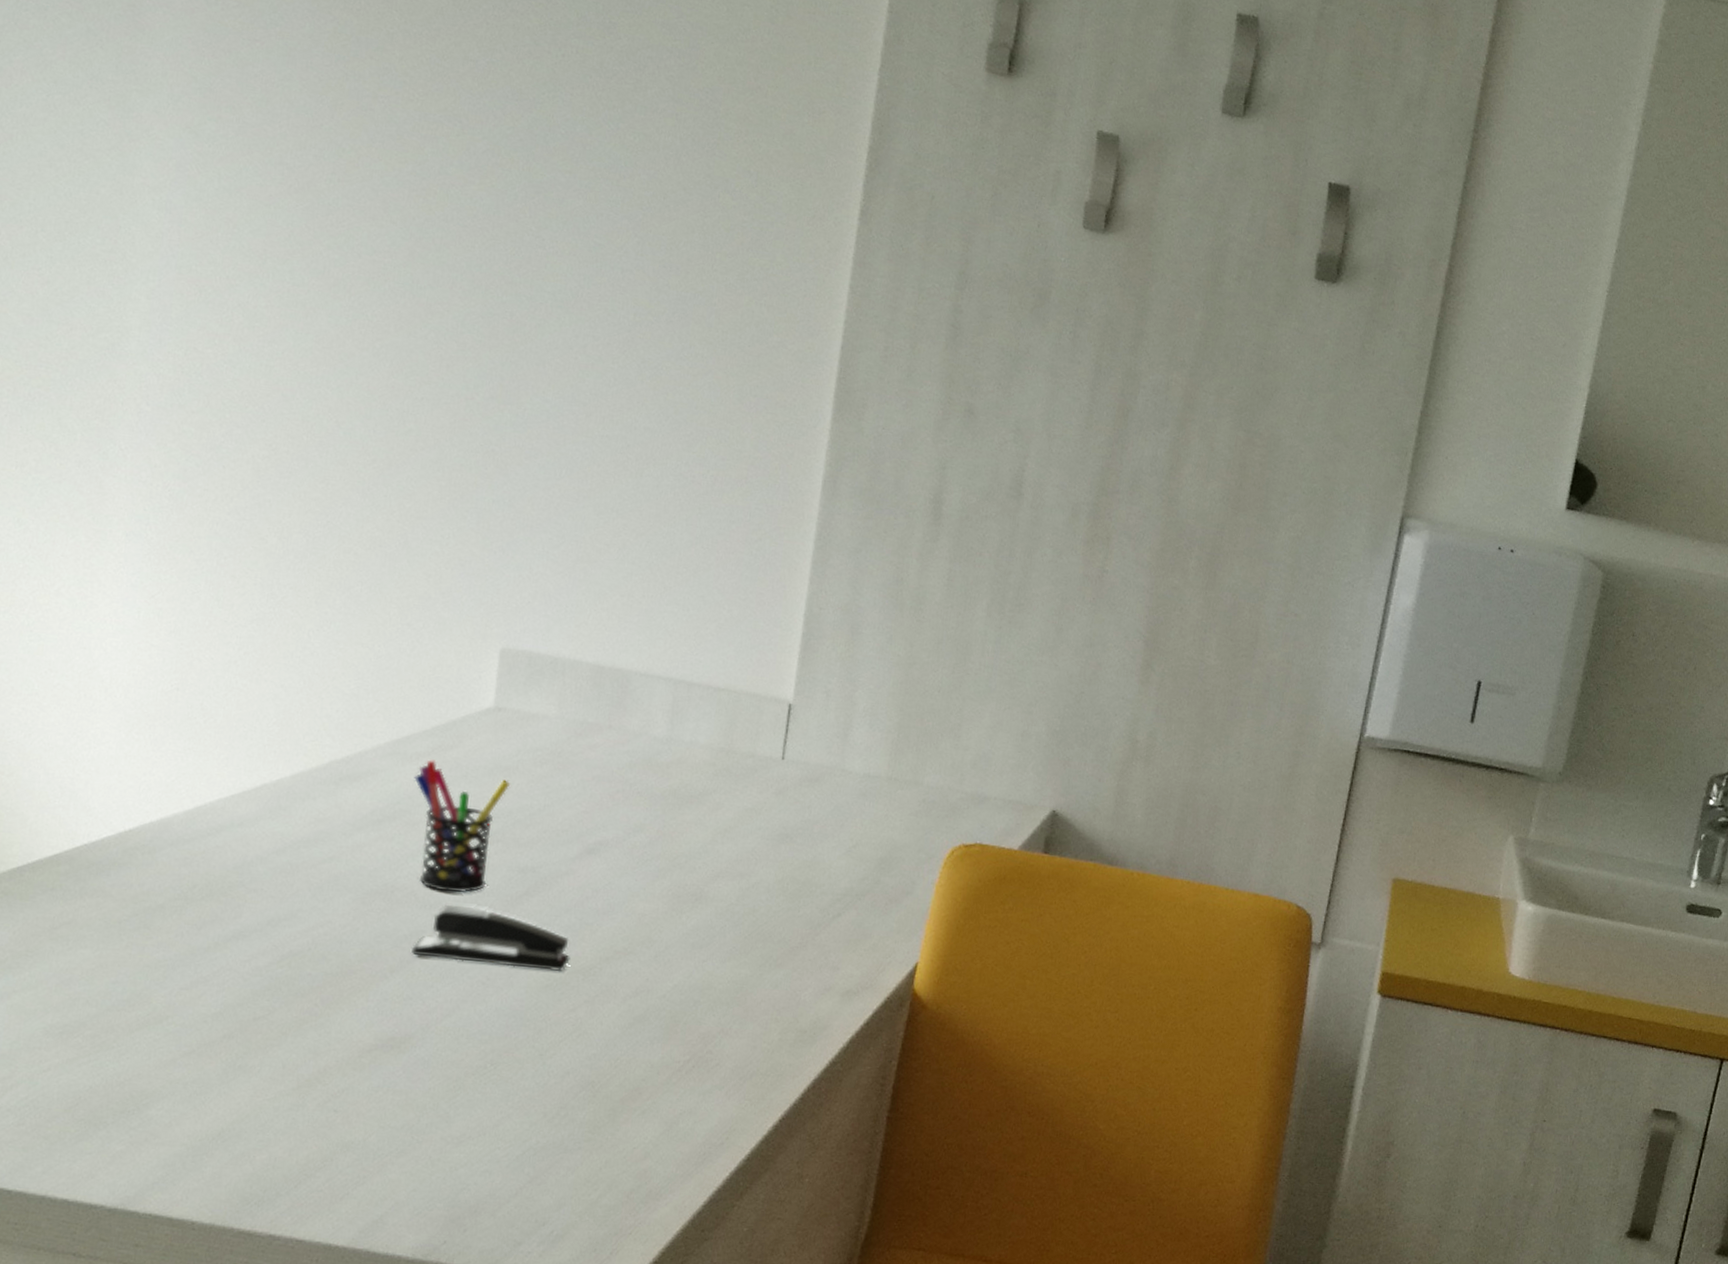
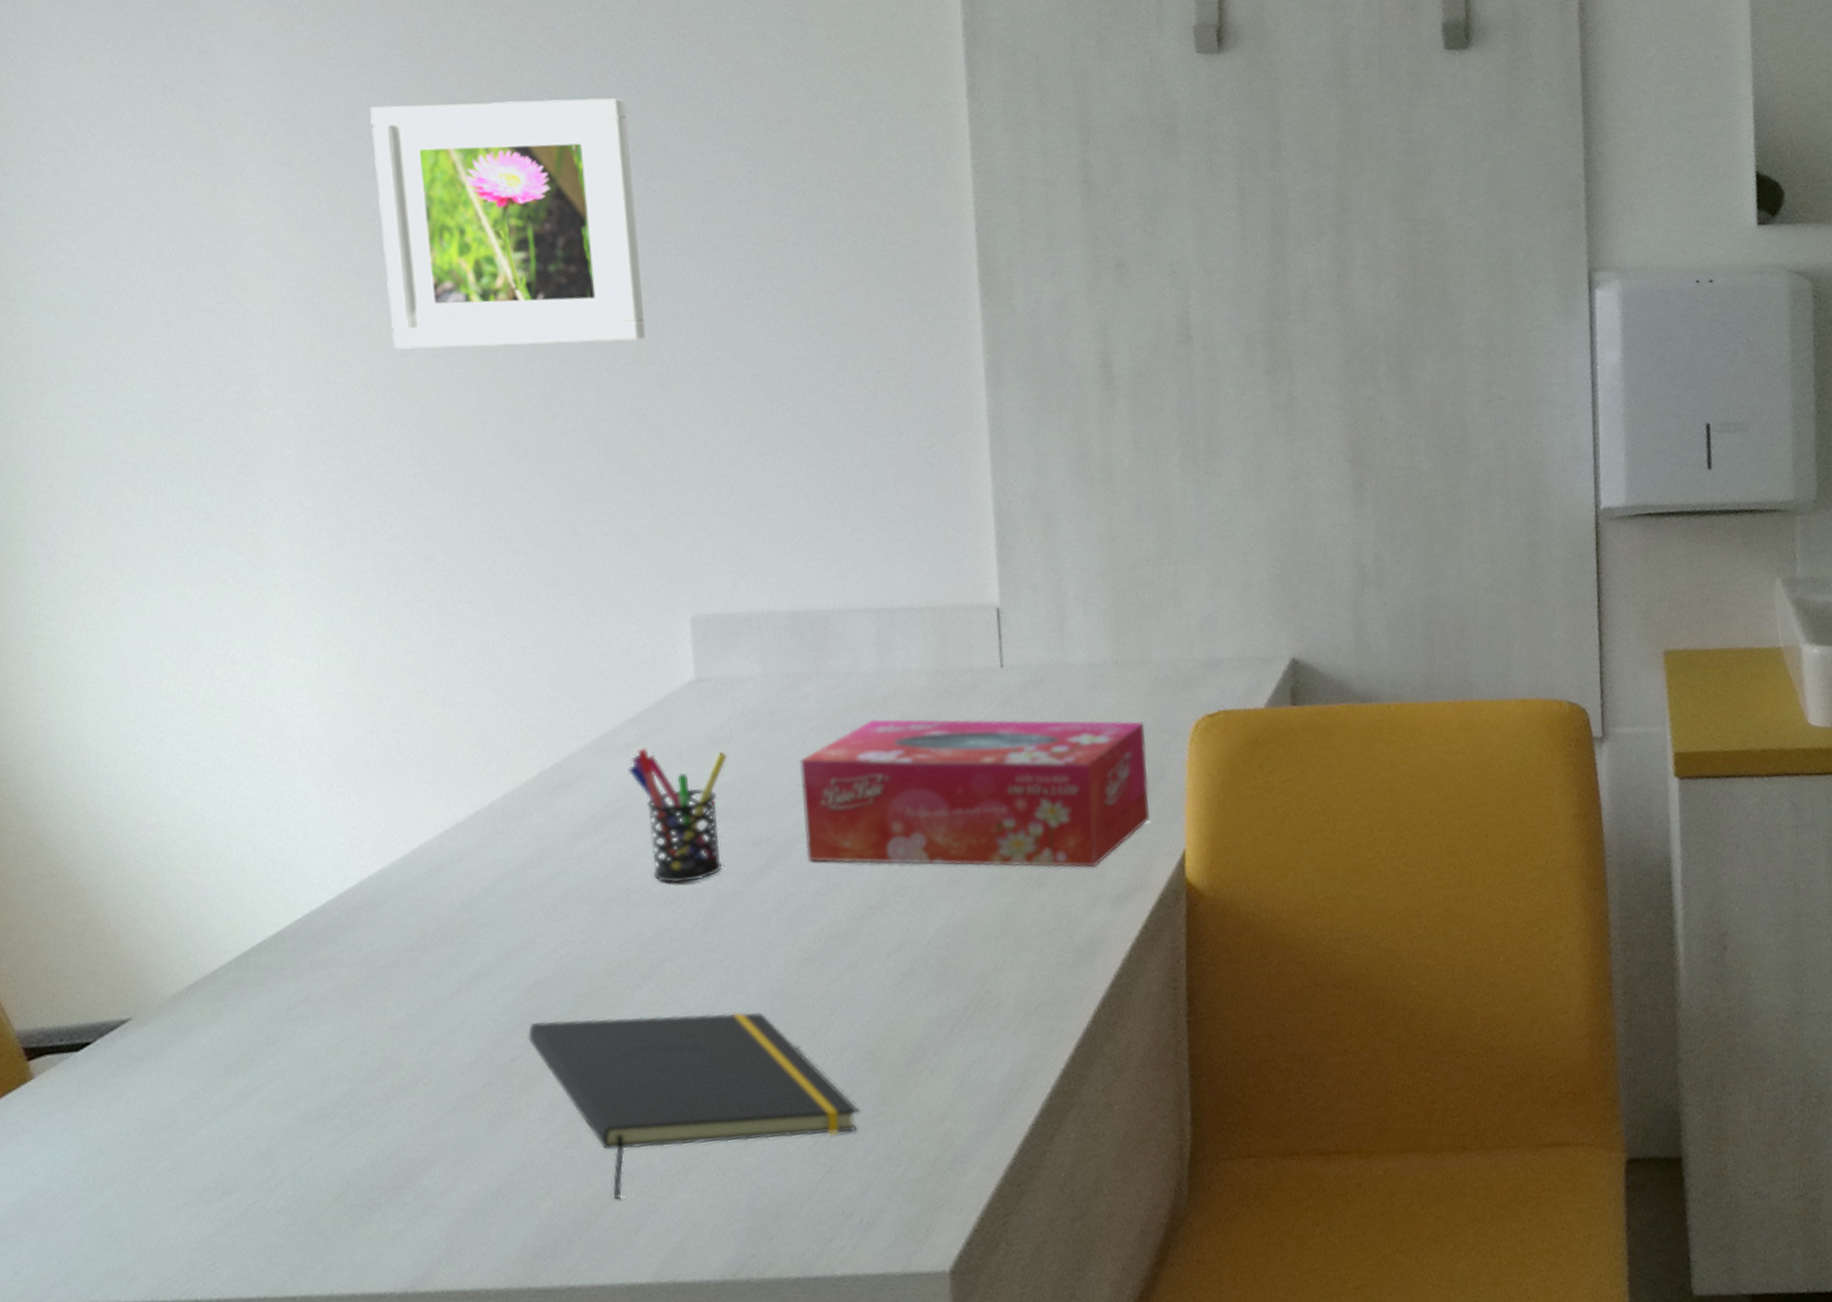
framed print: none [265,96,533,379] -> present [370,97,646,350]
notepad: none [273,990,571,1165] -> present [528,1012,860,1199]
stapler: present [411,904,570,971] -> none [658,892,824,956]
tissue box: none [566,781,905,960] -> present [800,718,1150,868]

